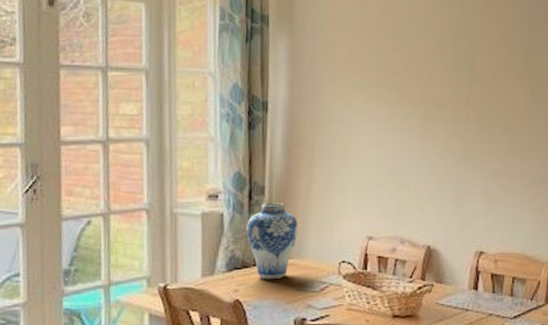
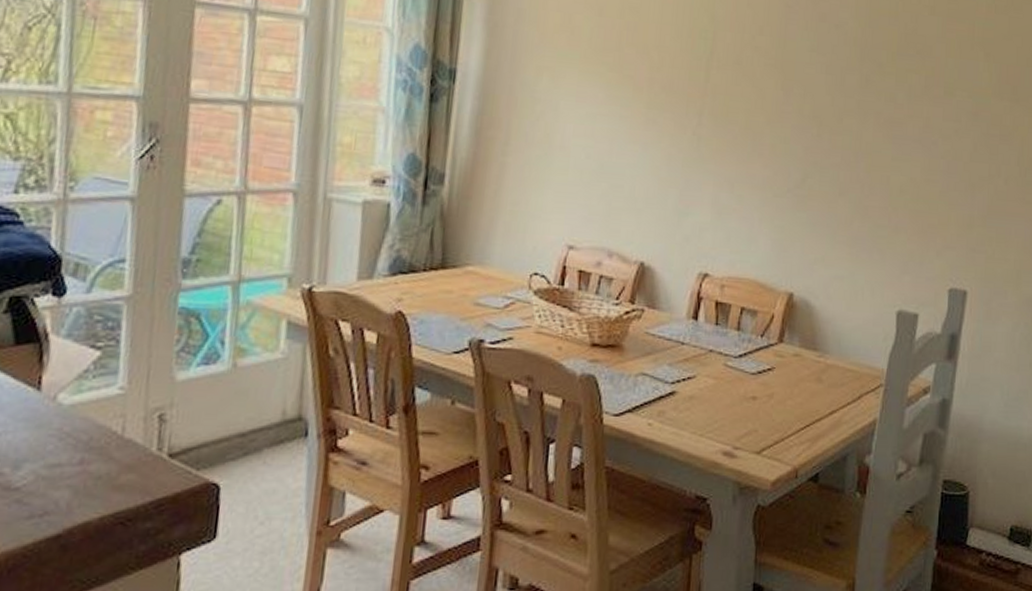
vase: present [246,203,298,280] -> none [417,194,483,290]

